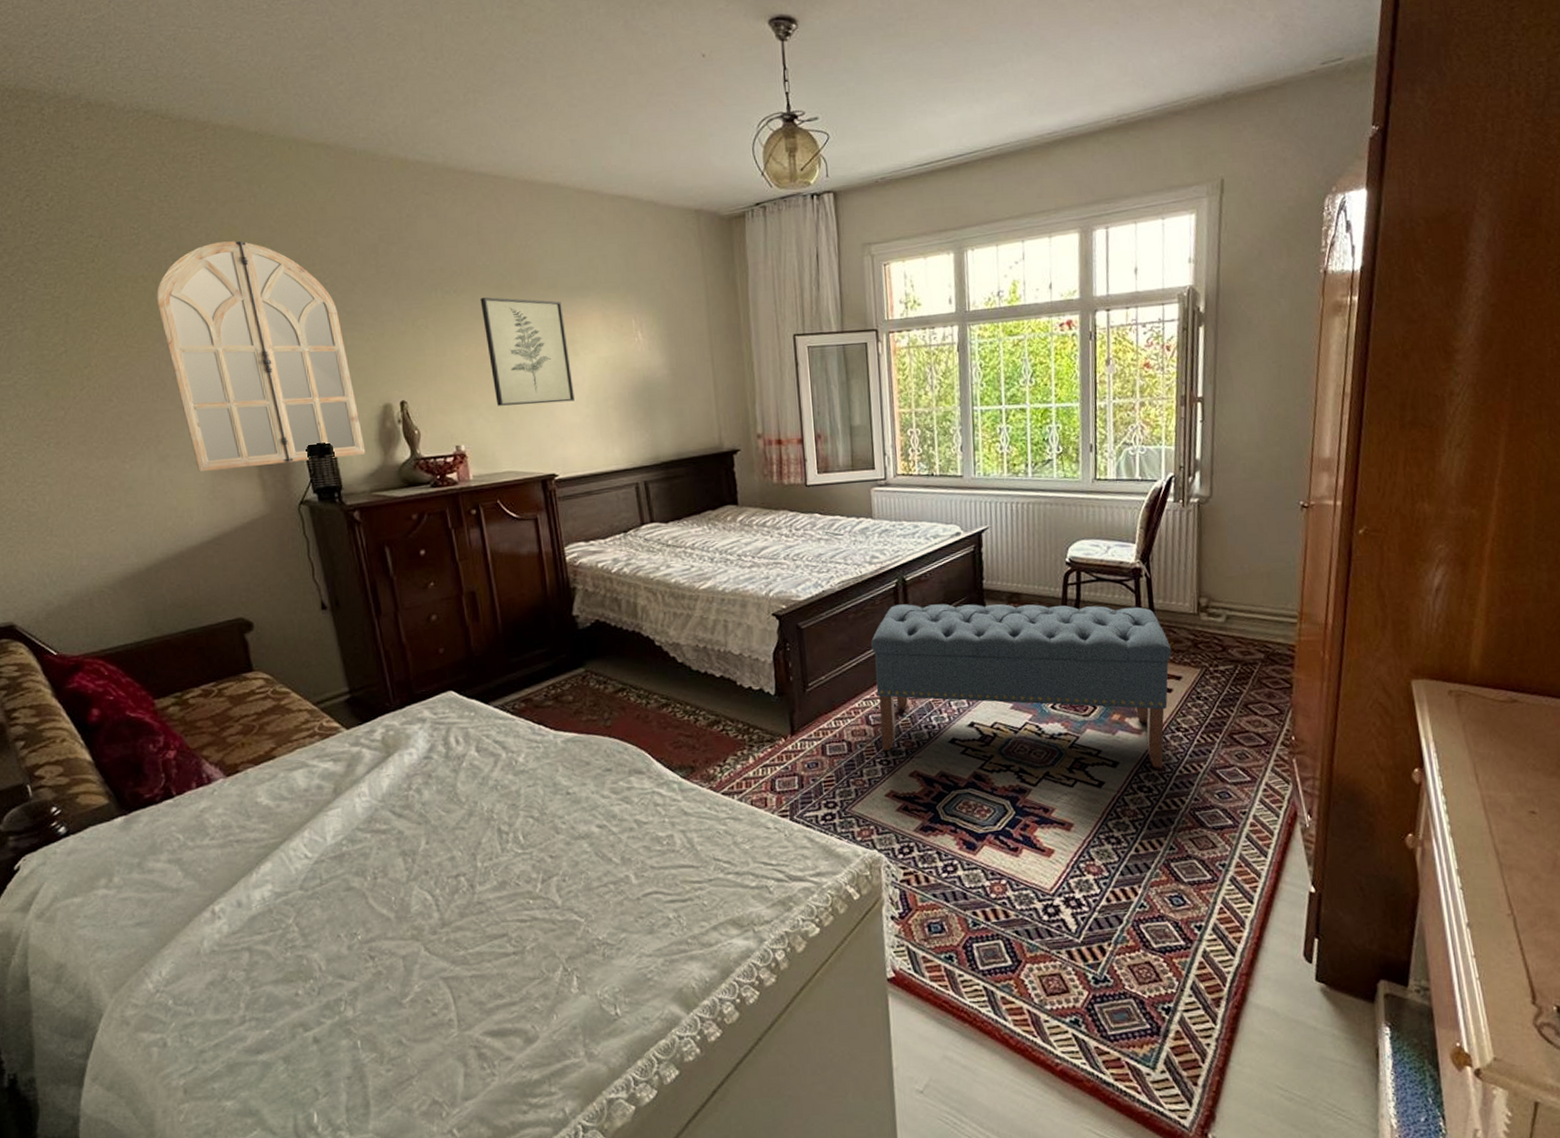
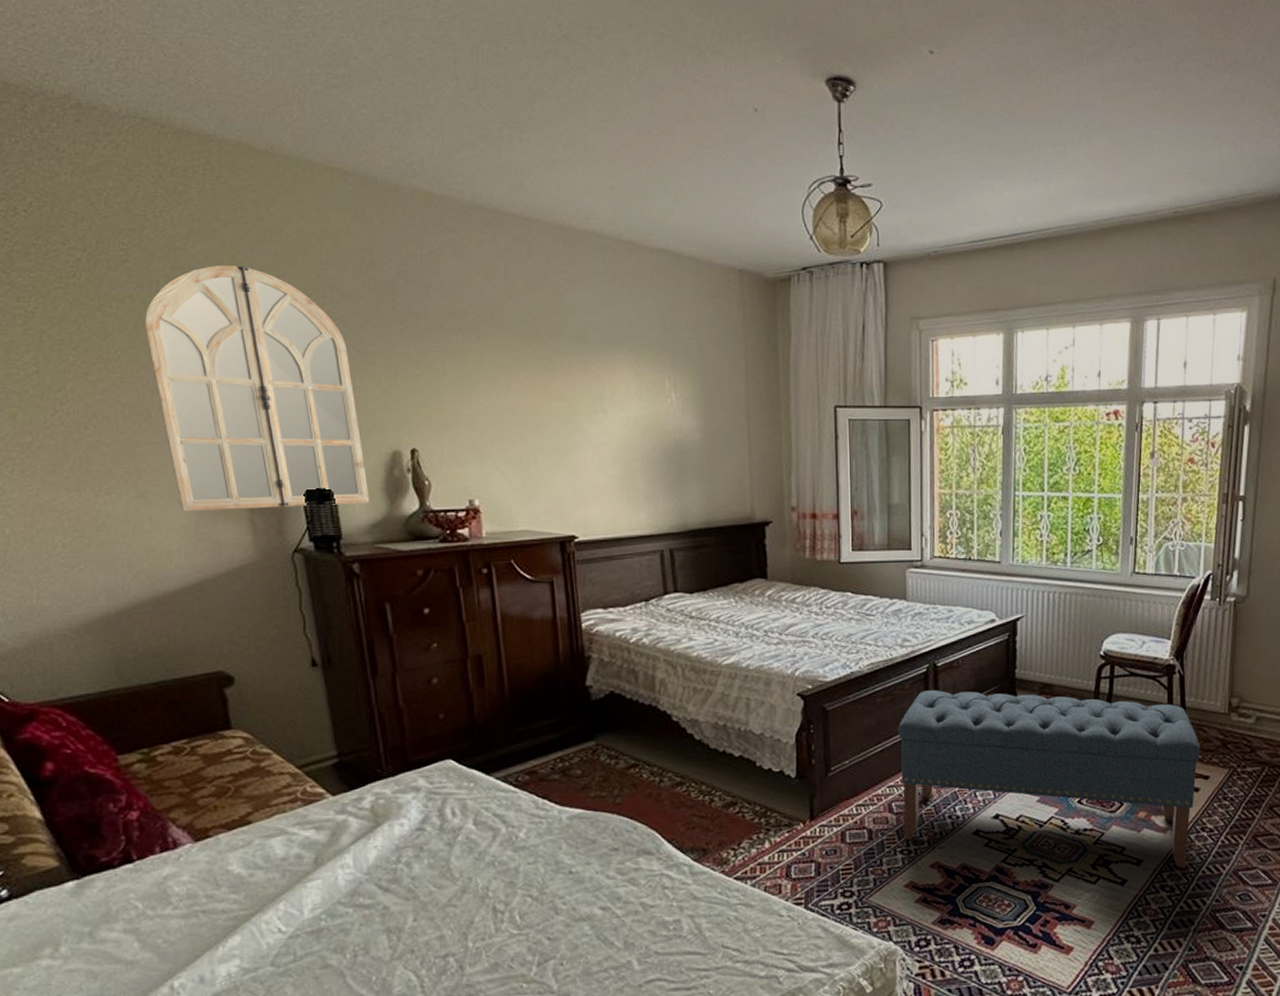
wall art: present [480,297,575,406] -> none [504,345,600,461]

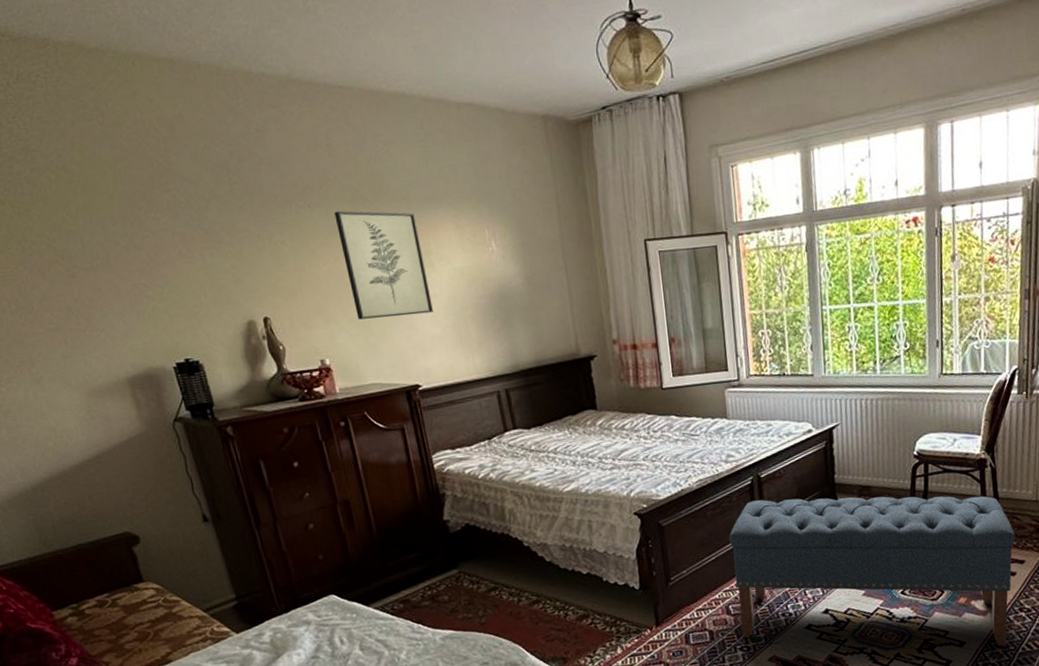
home mirror: present [145,265,370,511] -> none [14,161,234,393]
wall art: none [504,345,600,461] -> present [334,211,433,320]

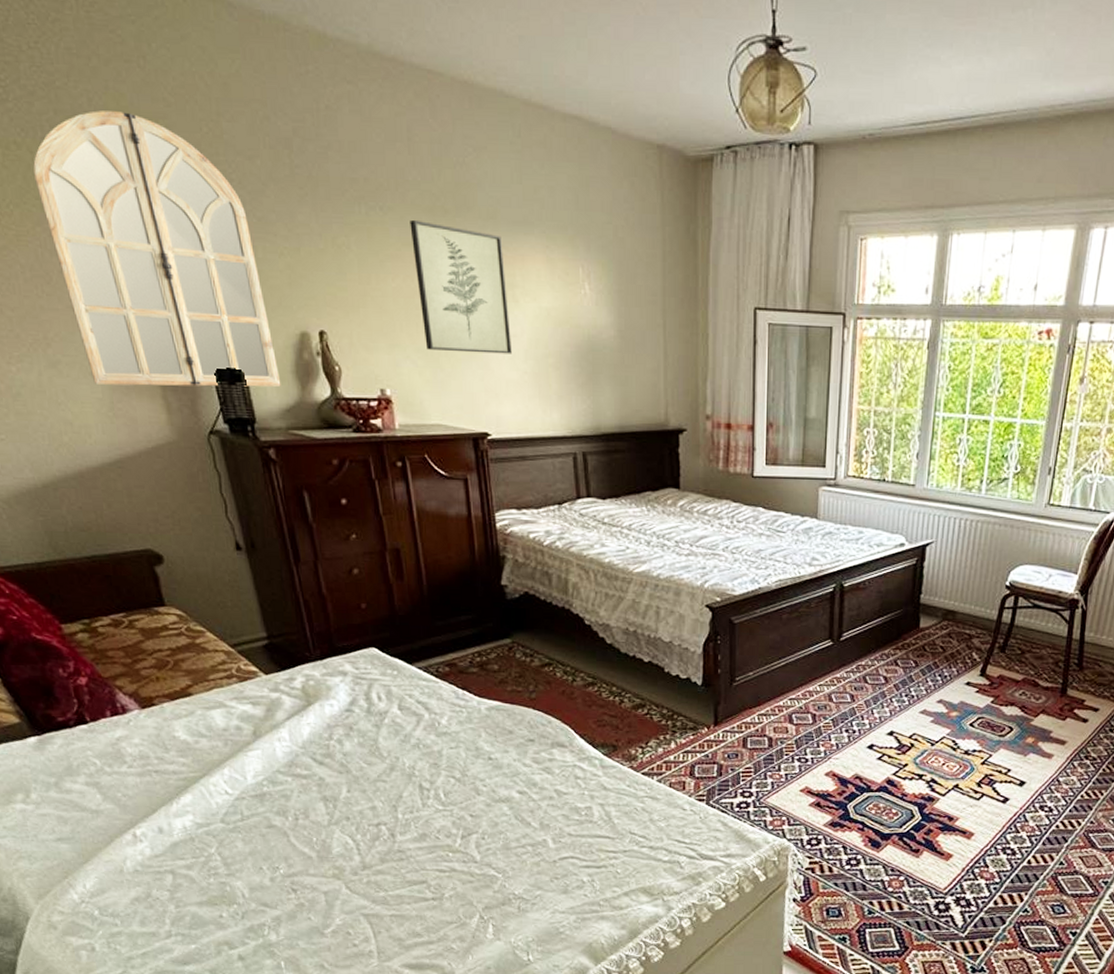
home mirror: none [14,161,234,393] -> present [33,110,281,387]
bench: present [729,496,1016,646] -> none [802,610,1095,791]

